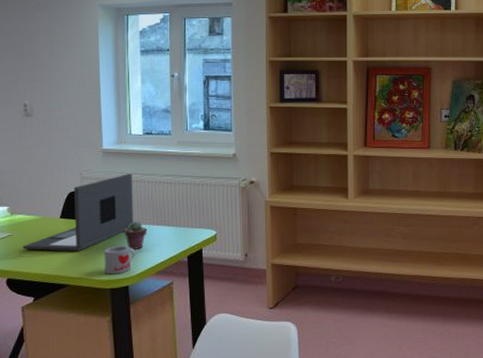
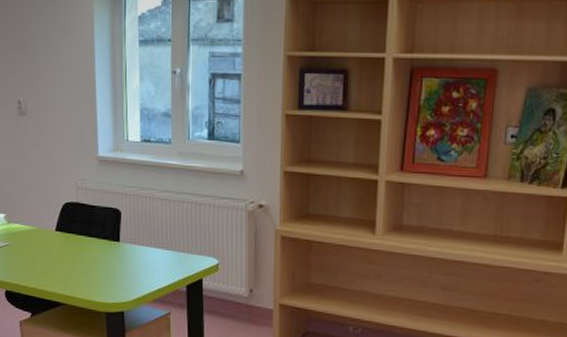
laptop: present [22,174,133,251] -> none [19,186,130,268]
mug: present [104,245,135,274] -> none [100,266,132,298]
potted succulent: present [124,221,147,250] -> none [120,240,144,273]

